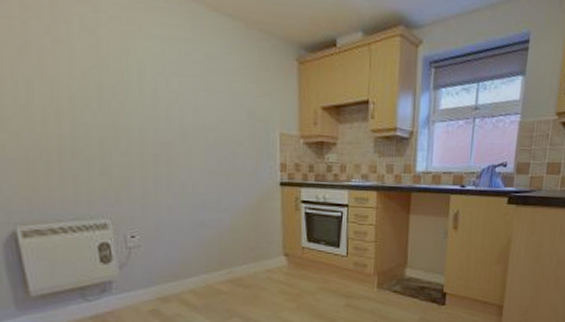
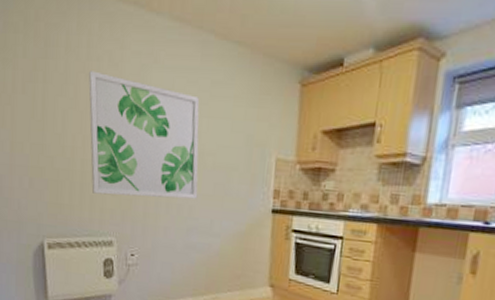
wall art: none [54,34,202,175] -> present [88,71,200,199]

